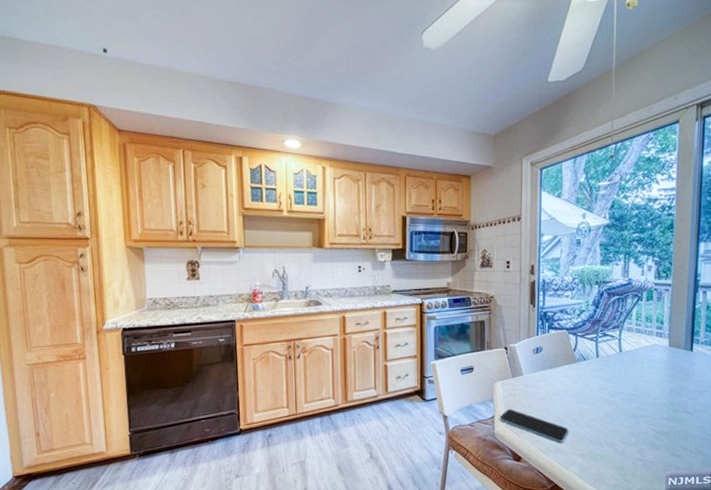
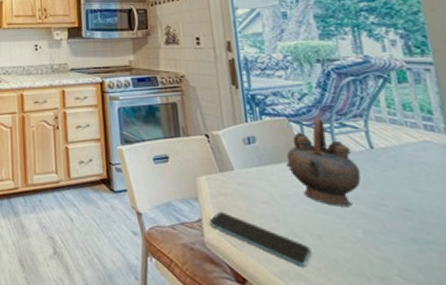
teapot: none [561,329,611,397] -> present [286,117,361,207]

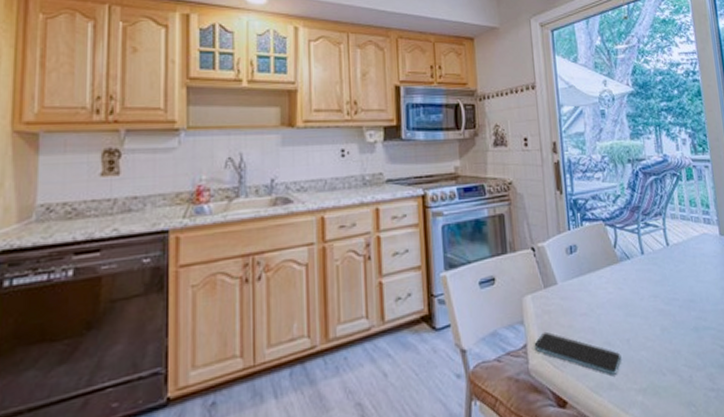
teapot: present [286,117,361,207] -> none [602,218,660,308]

